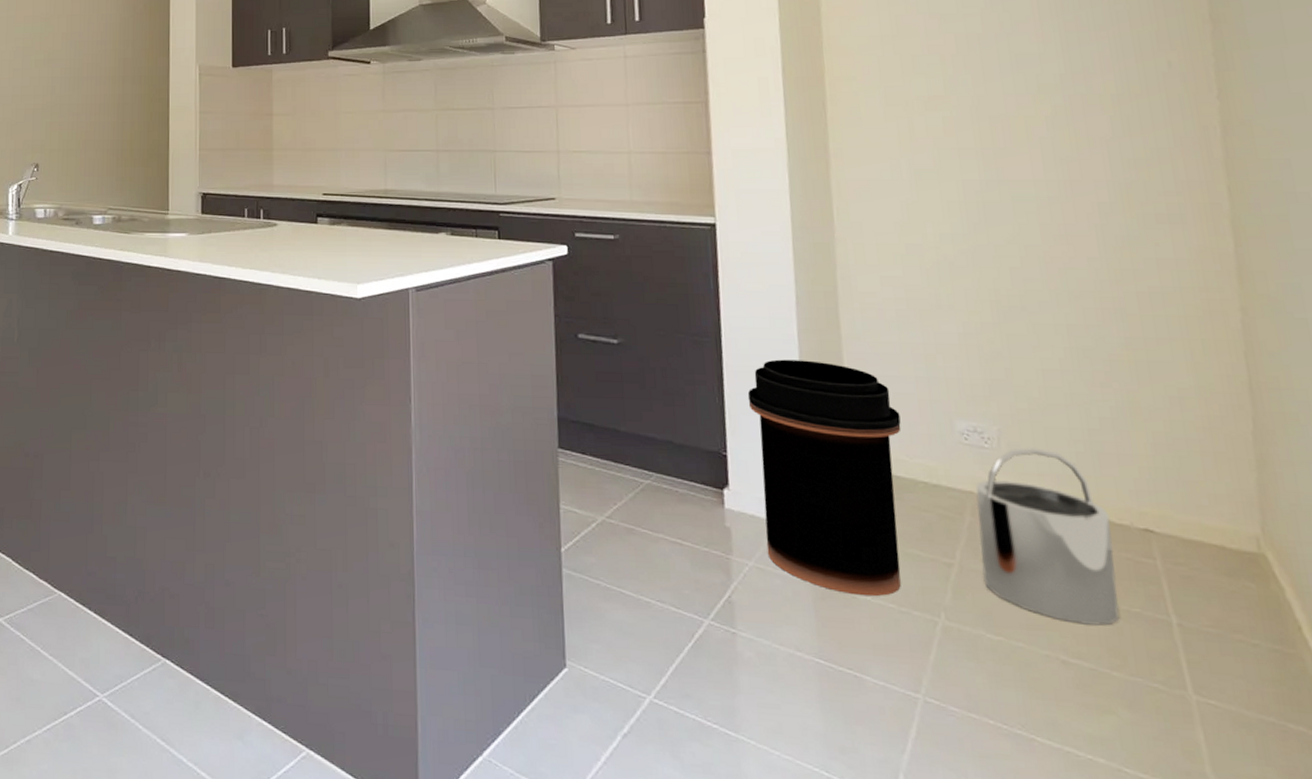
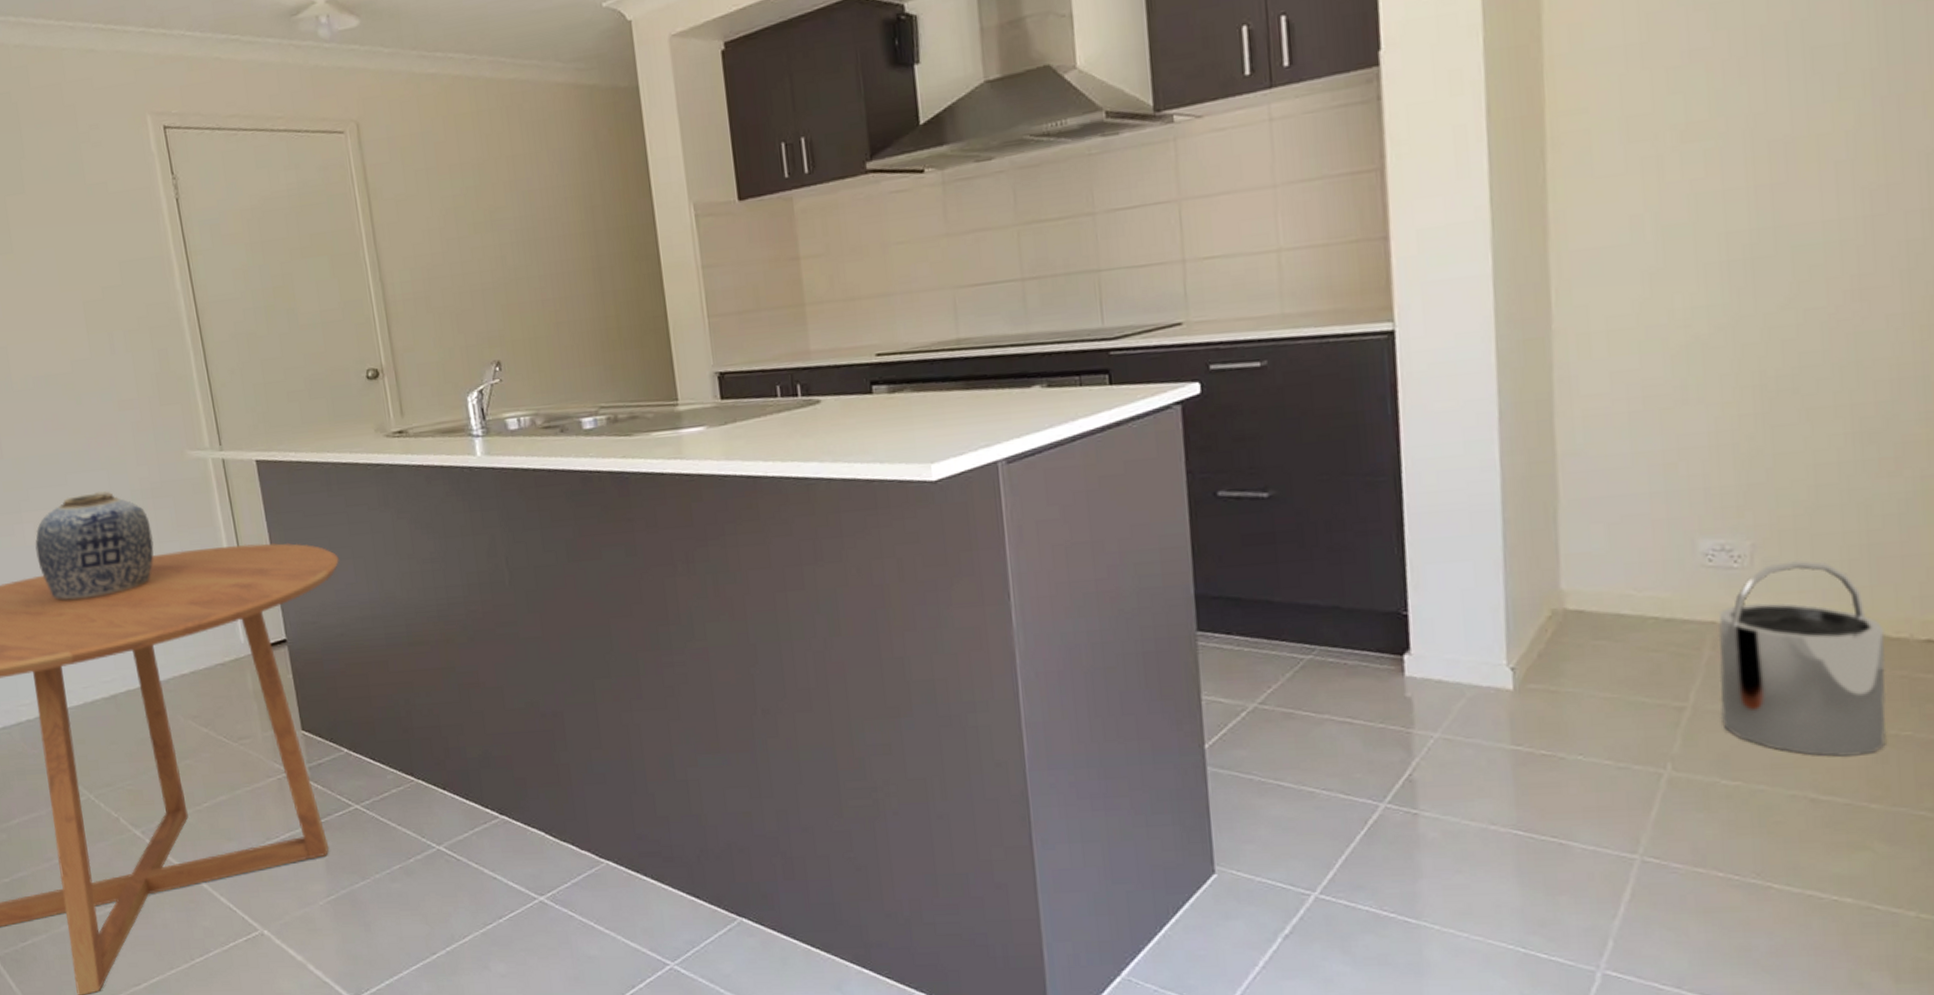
trash can: present [747,359,902,597] -> none [1434,488,1629,756]

